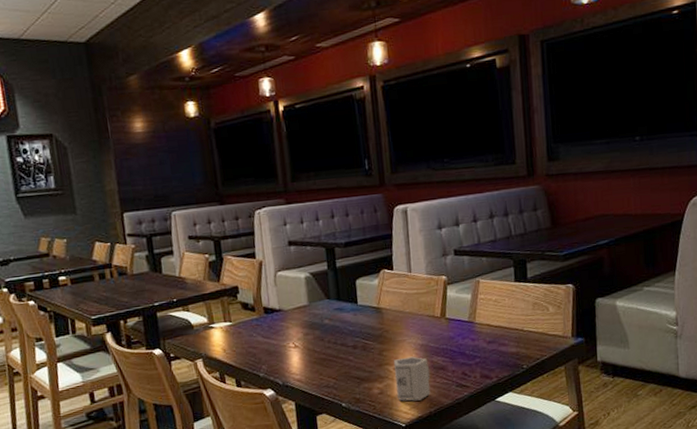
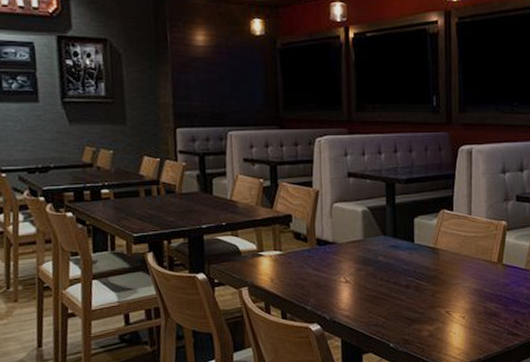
cup: present [393,356,431,401] -> none [445,300,482,346]

